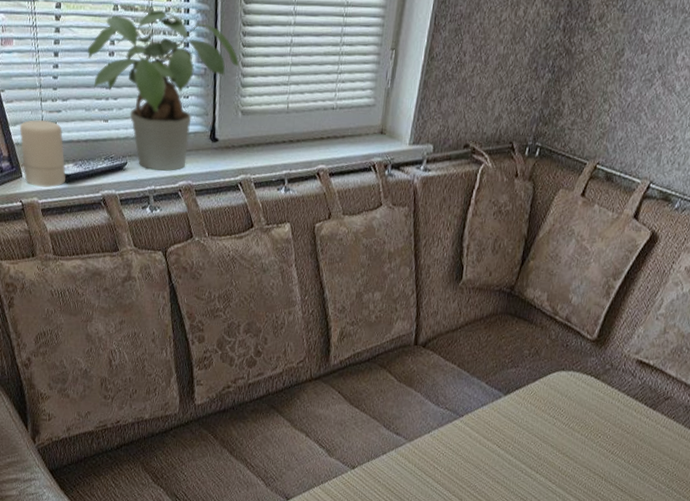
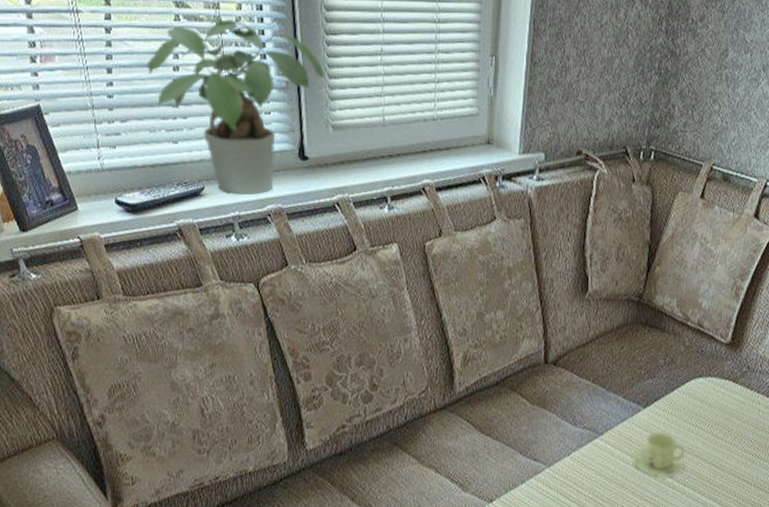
candle: present [19,119,66,189] -> none [70,144,132,221]
cup and saucer: none [488,419,541,462] -> present [632,431,685,476]

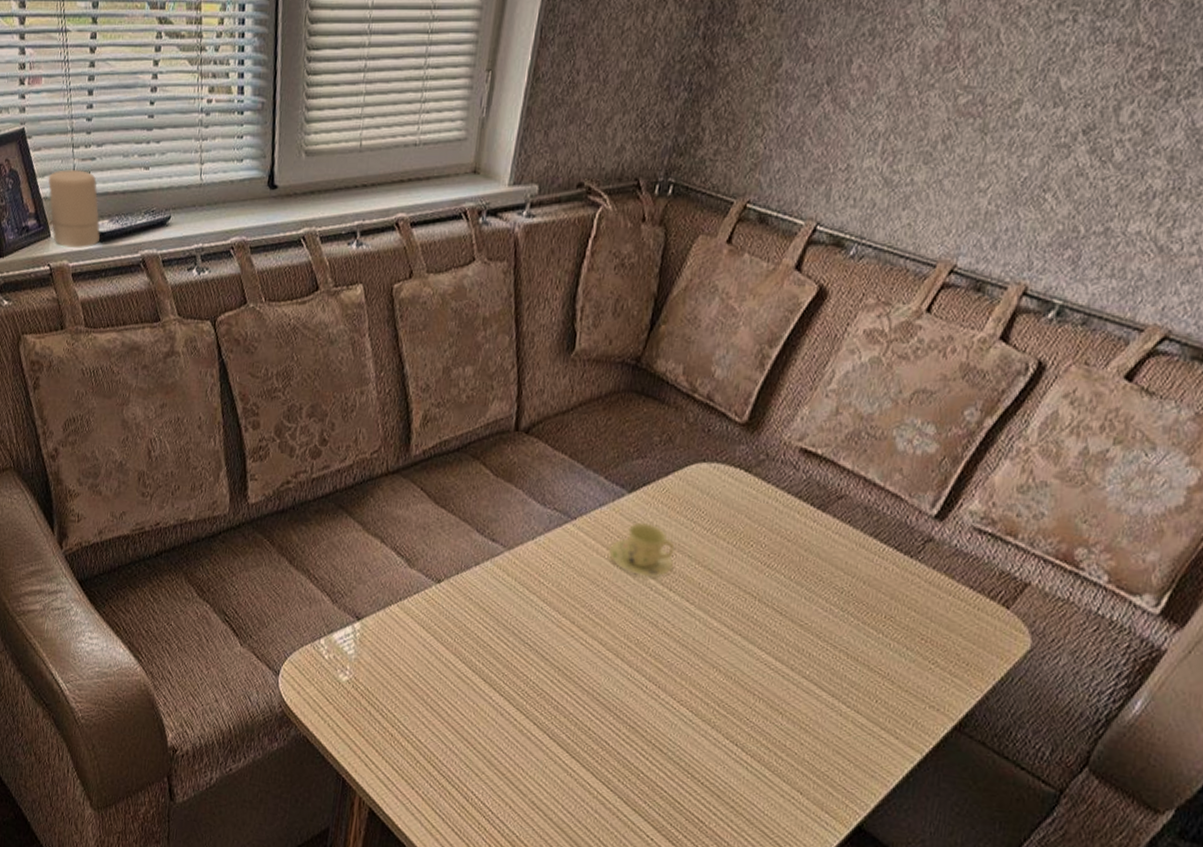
candle: none [70,144,132,221] -> present [48,169,101,250]
potted plant: present [146,18,326,196] -> none [126,34,303,226]

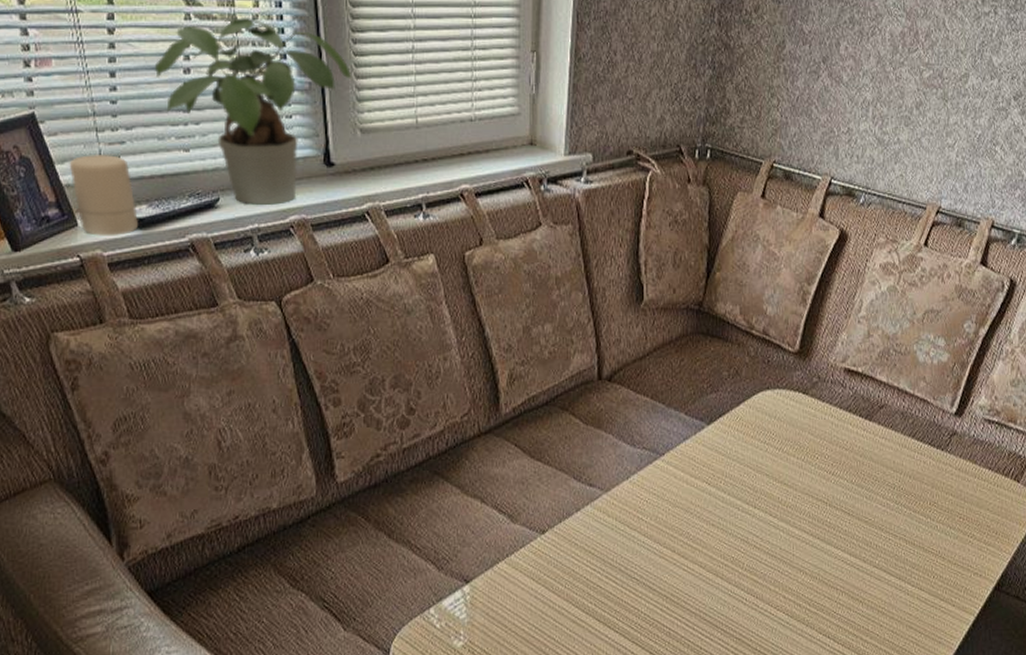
potted plant: none [126,34,303,226] -> present [154,17,352,206]
cup and saucer: present [607,522,675,577] -> none [696,449,754,498]

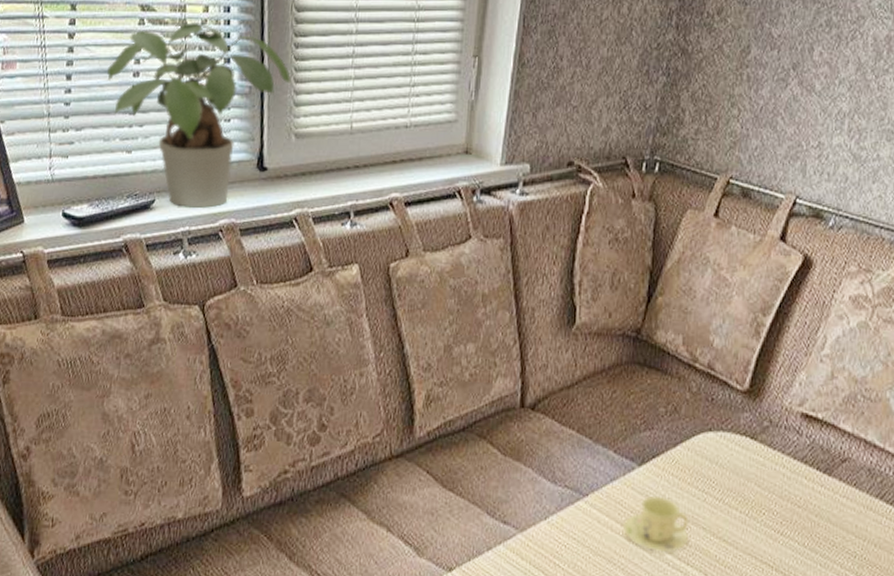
candle: present [69,153,138,237] -> none [21,153,79,235]
cup and saucer: none [696,449,754,498] -> present [622,495,689,552]

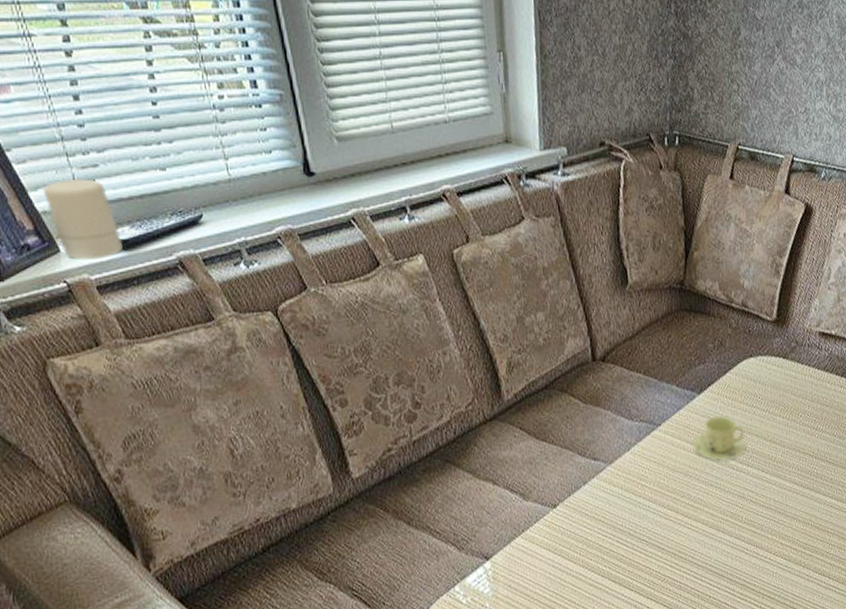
candle: none [21,153,79,235] -> present [42,178,123,261]
potted plant: present [106,21,292,209] -> none [118,32,323,219]

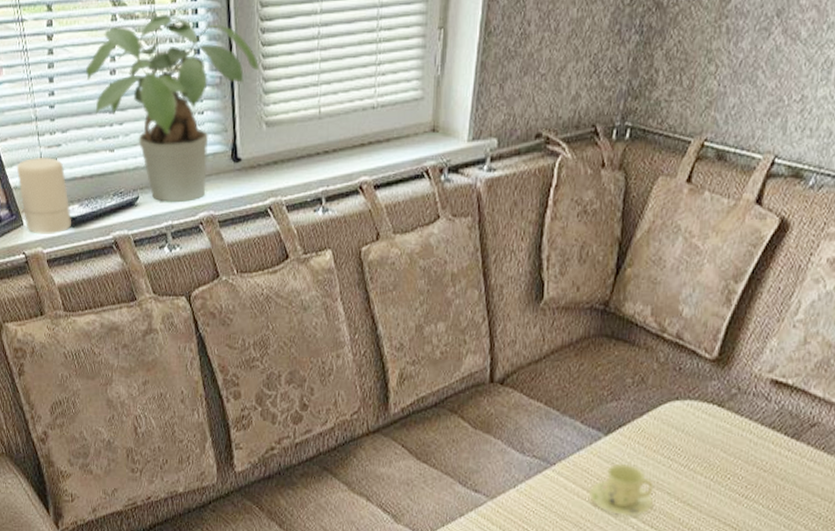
potted plant: none [118,32,323,219] -> present [85,13,260,203]

